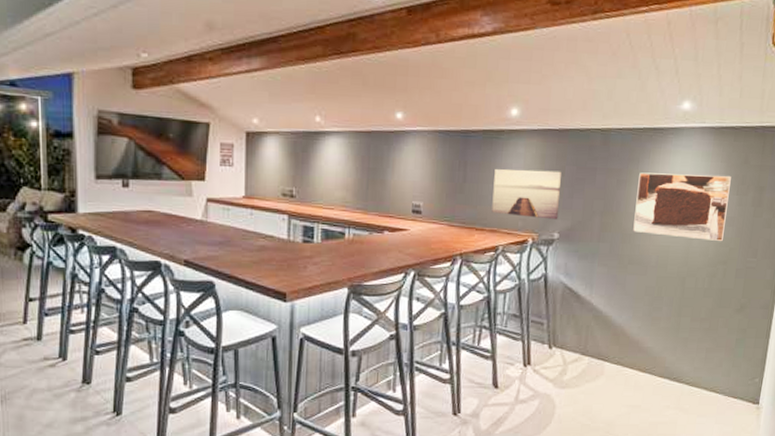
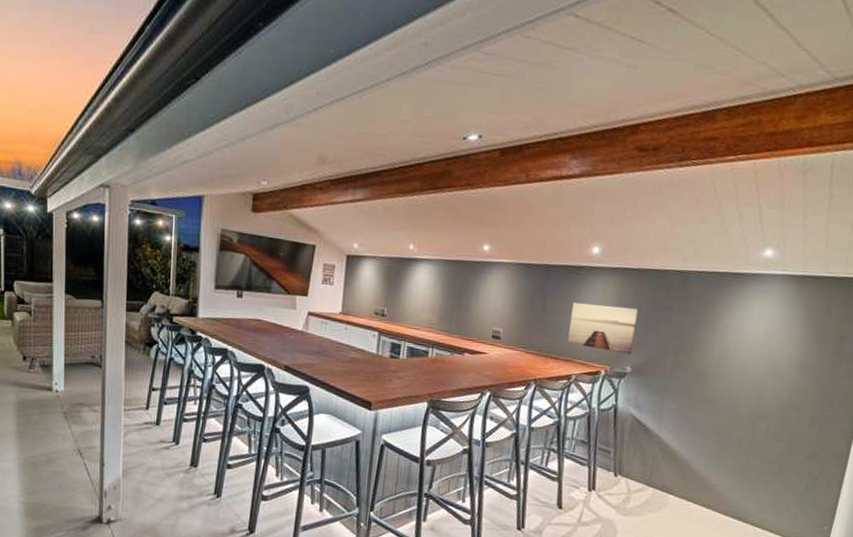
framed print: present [633,172,732,242] -> none [706,315,812,389]

